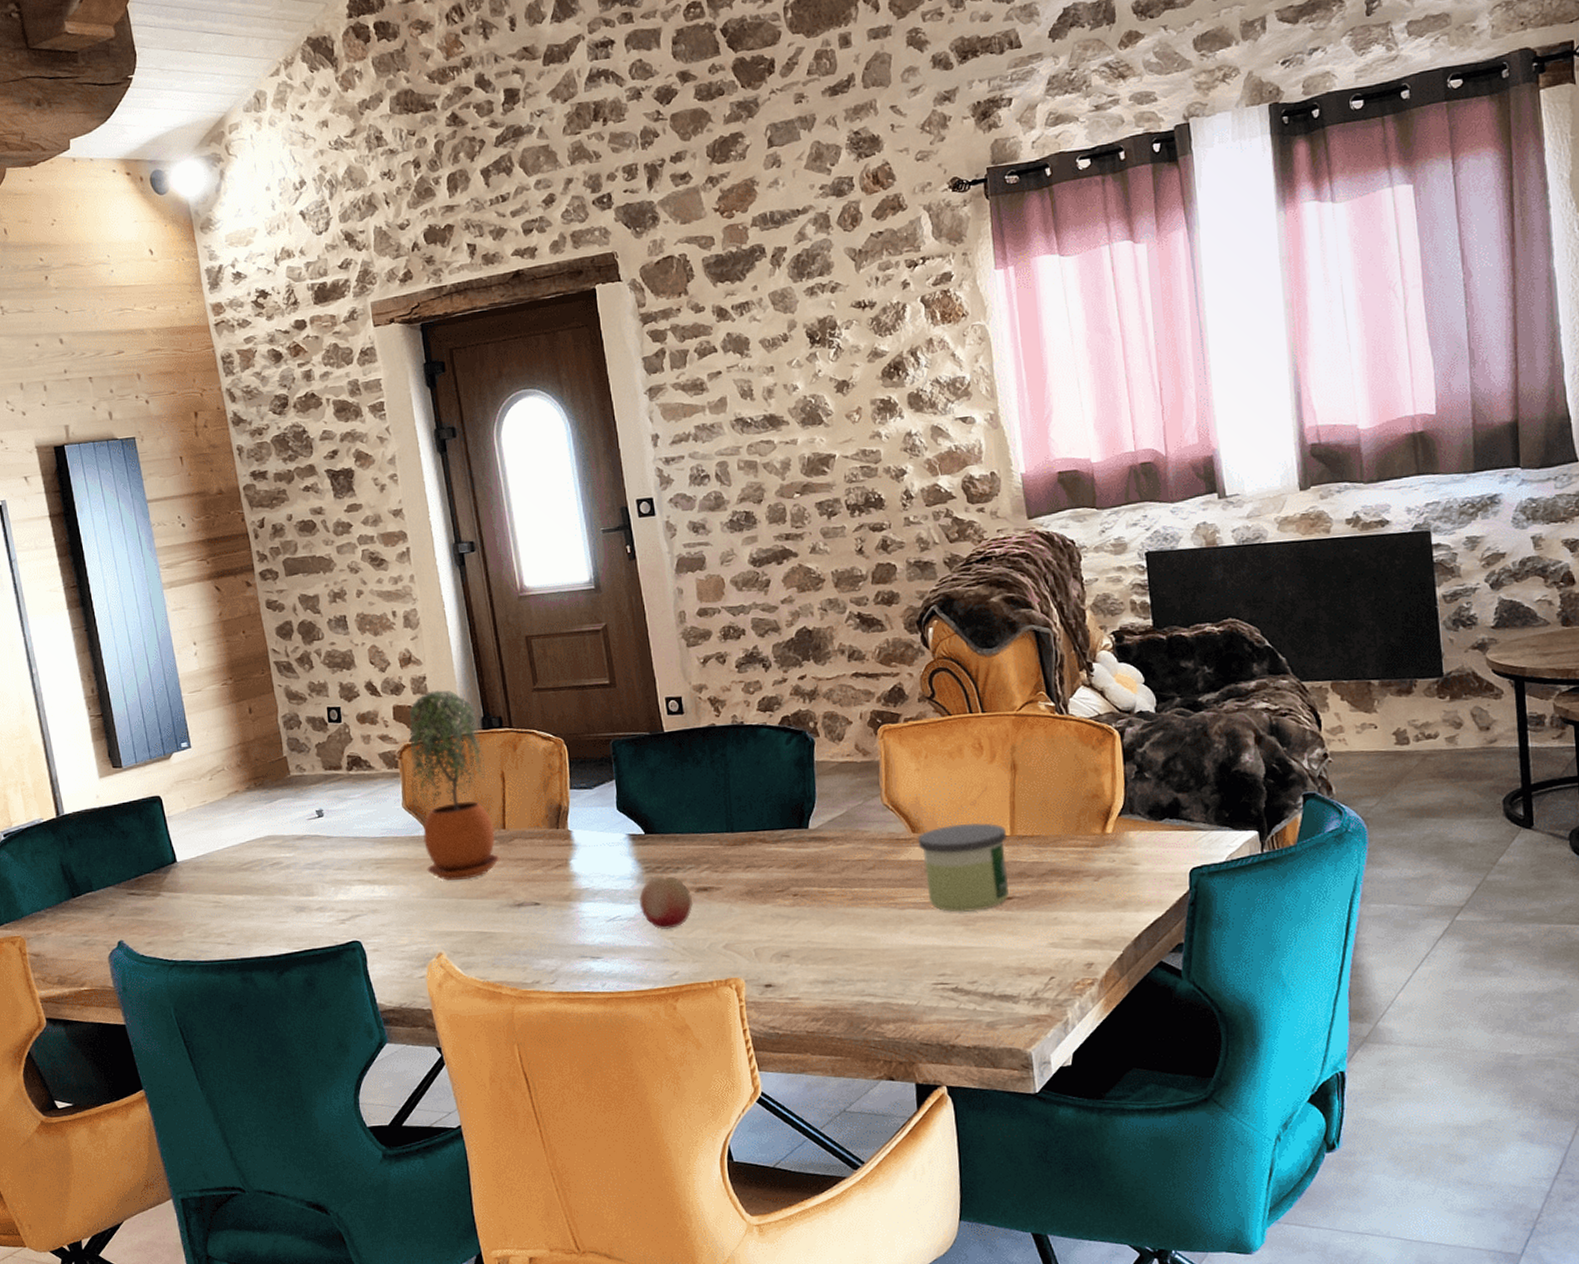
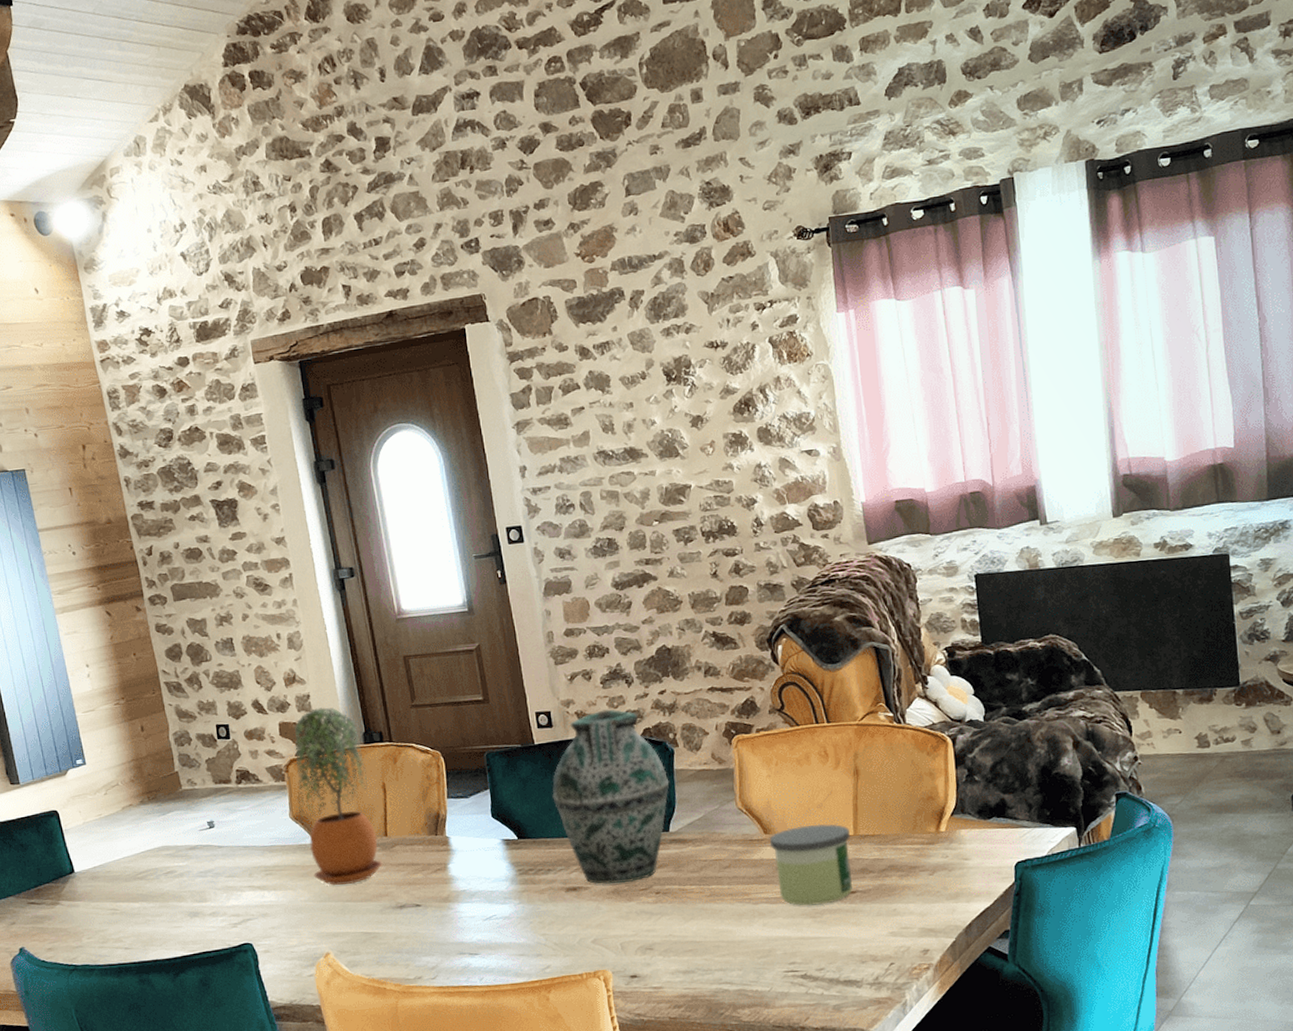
fruit: present [638,876,693,929] -> none [513,878,564,927]
vase: none [682,695,809,885] -> present [552,709,670,885]

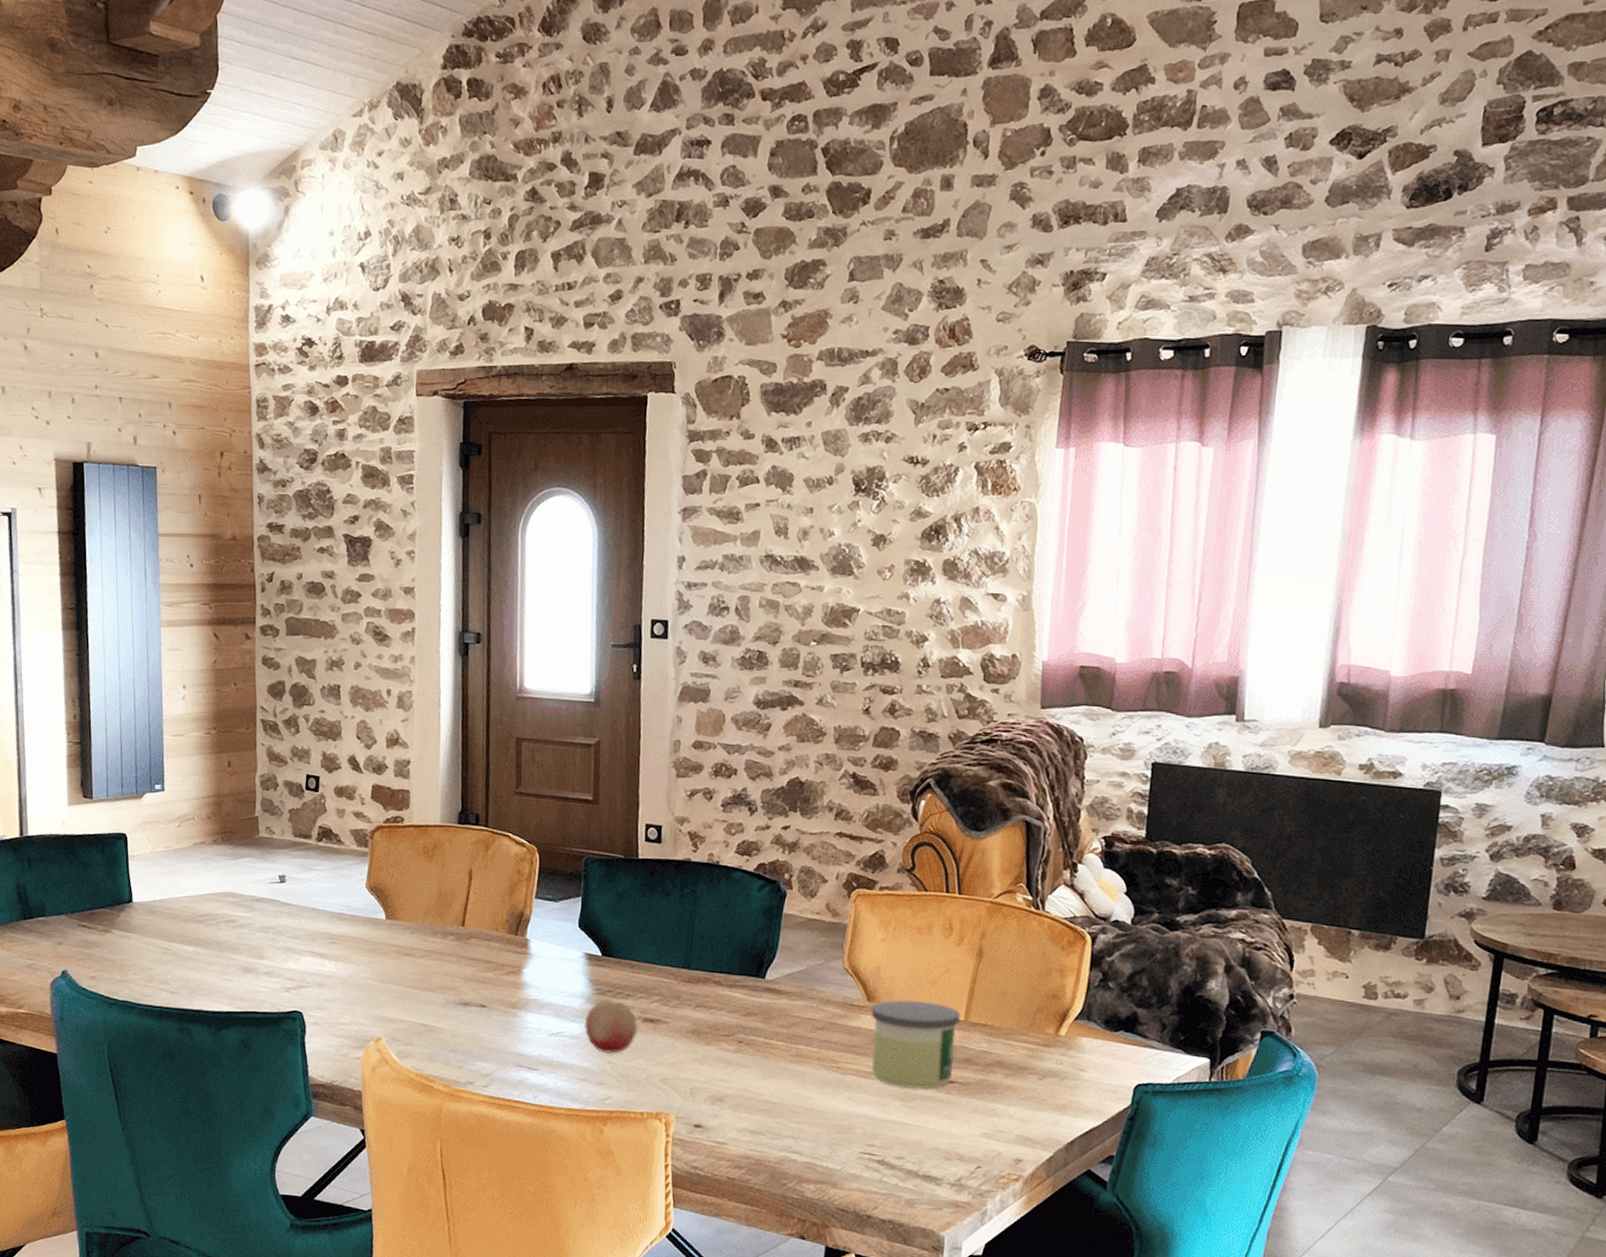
potted plant: present [294,707,383,886] -> none [376,776,455,971]
fruit: none [513,878,564,927] -> present [584,999,639,1054]
vase: present [552,709,670,885] -> none [647,835,775,1025]

